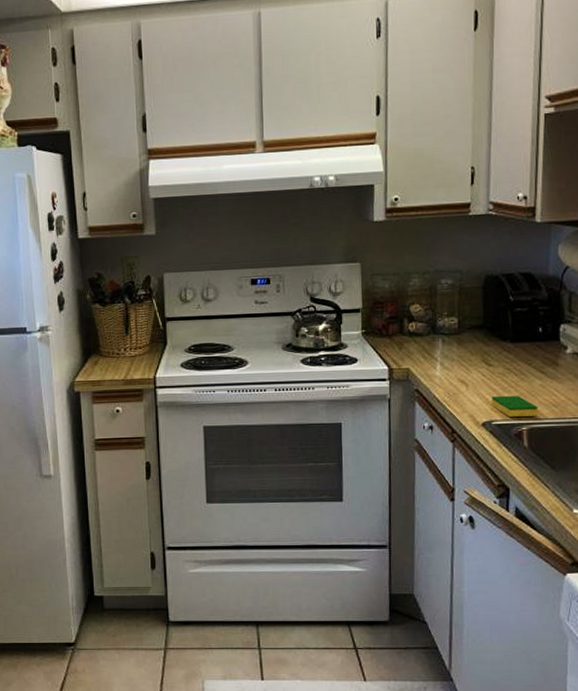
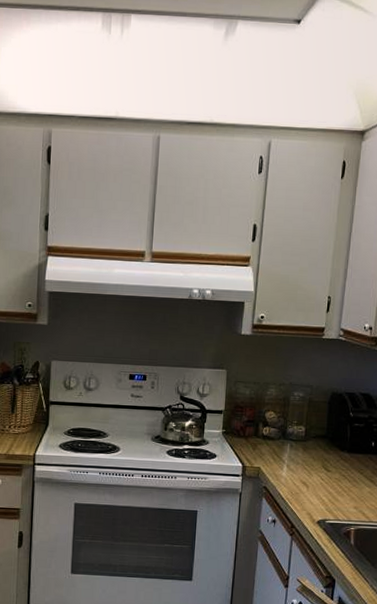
dish sponge: present [491,395,539,417] -> none [327,498,366,519]

